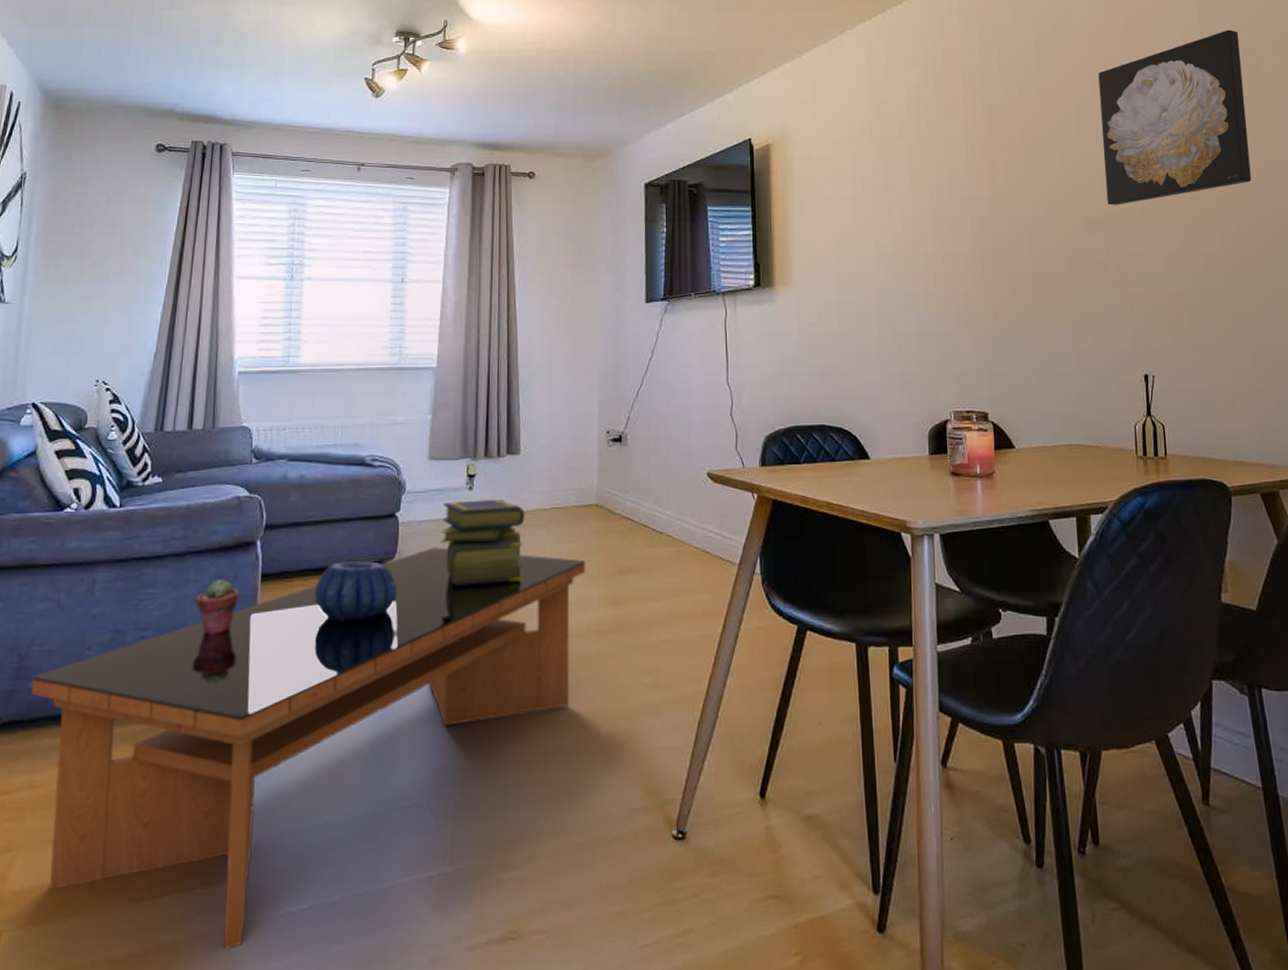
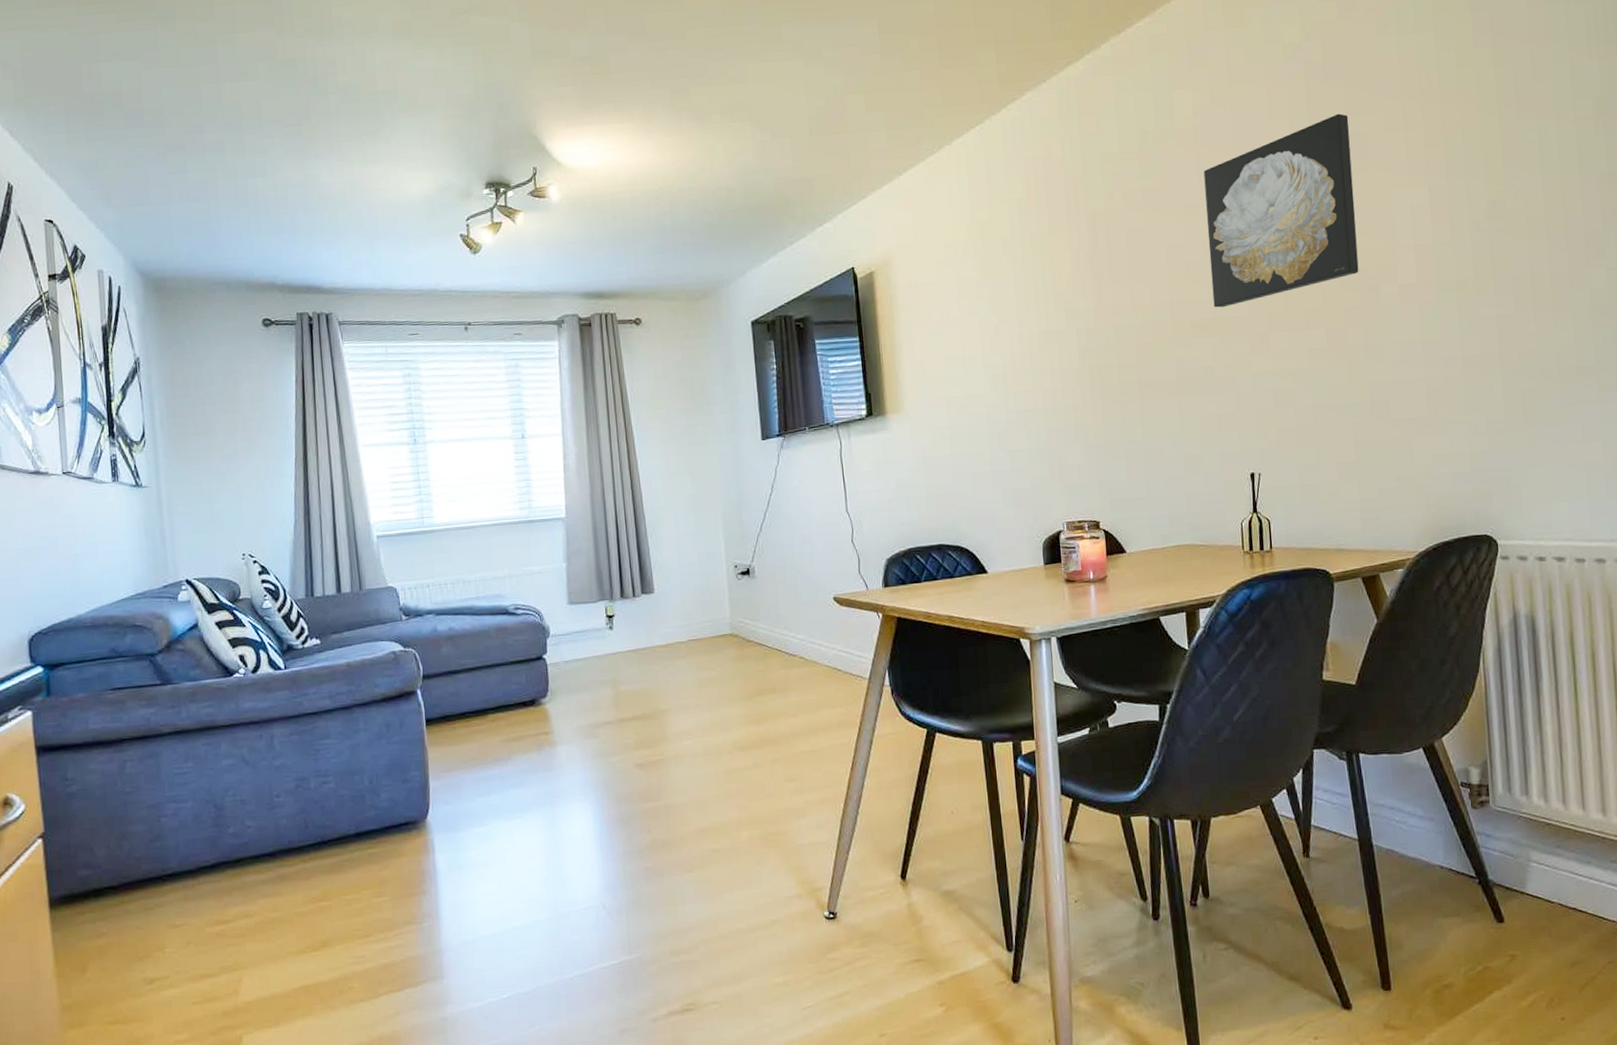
coffee table: present [31,547,586,949] -> none [230,683,727,1035]
potted succulent: present [195,579,240,635] -> none [368,726,408,776]
decorative bowl: present [315,561,397,622] -> none [477,700,554,756]
stack of books: present [440,498,525,585] -> none [587,635,668,716]

